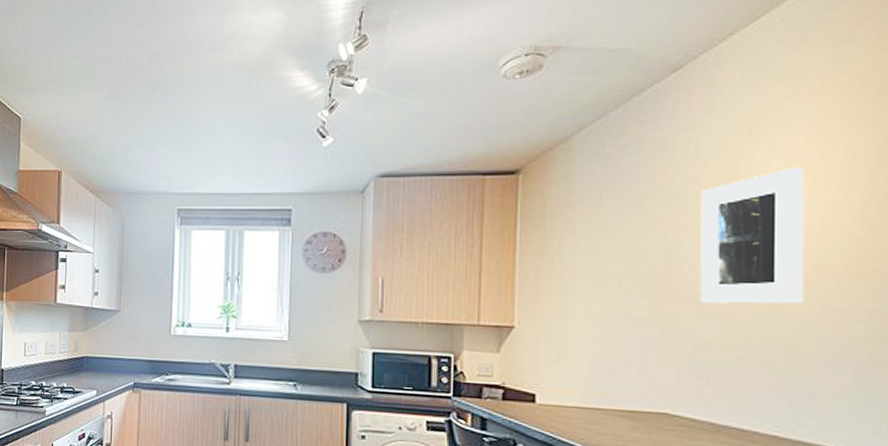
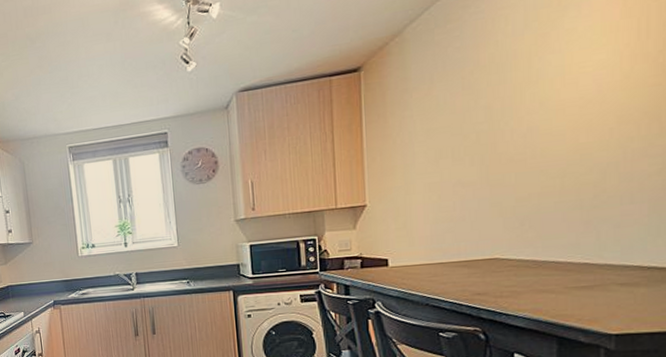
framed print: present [700,166,805,304] -> none [518,27,608,161]

